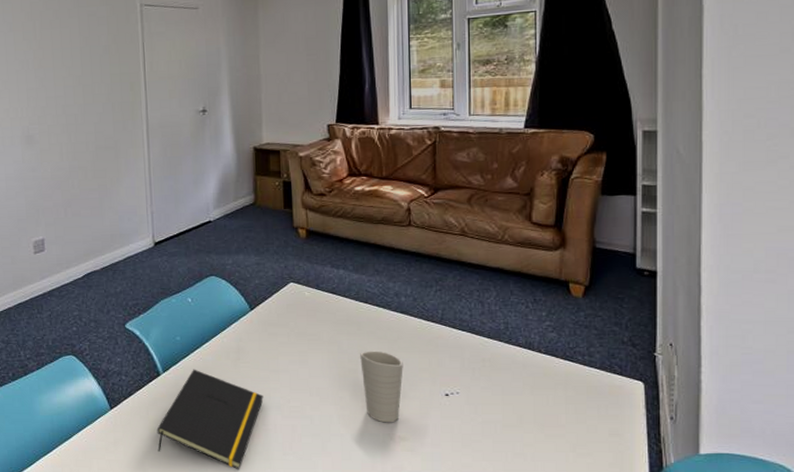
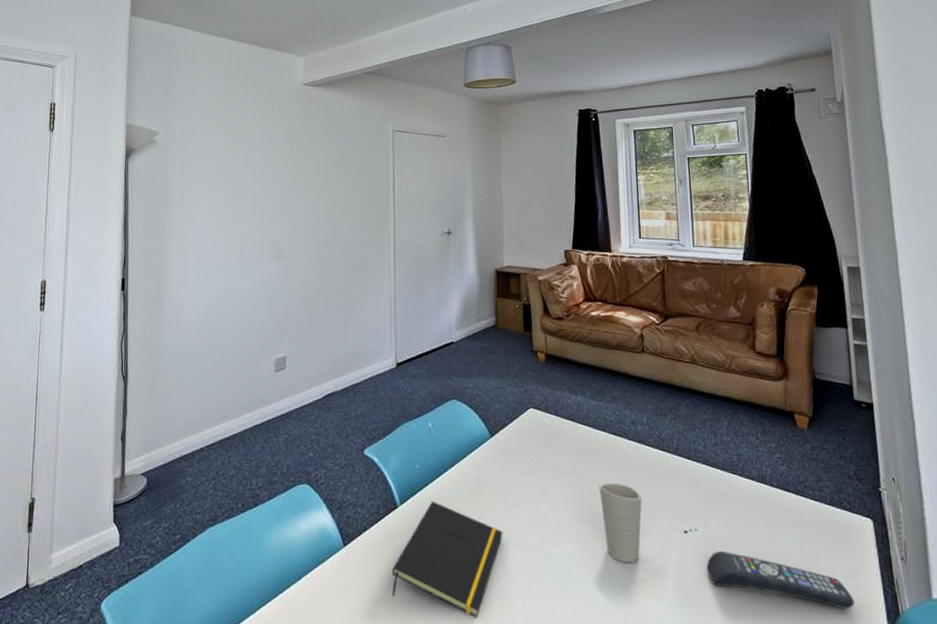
remote control: none [466,412,616,464] -> present [706,551,854,609]

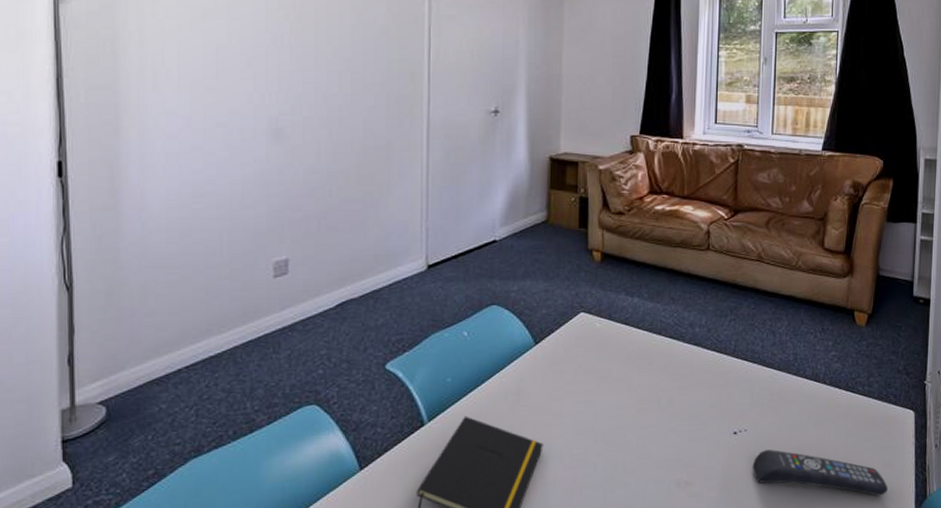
cup: present [599,482,642,563] -> none [650,387,694,467]

